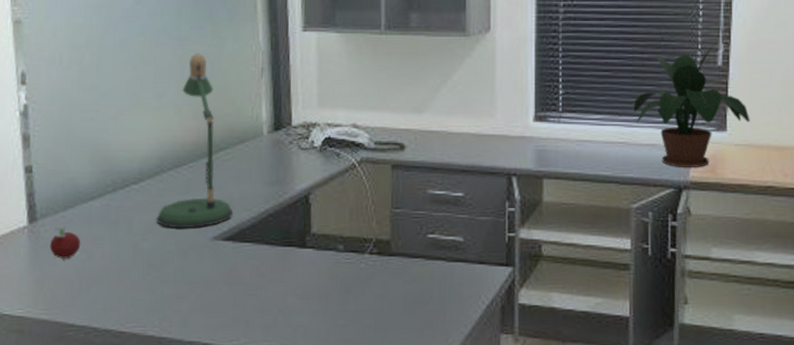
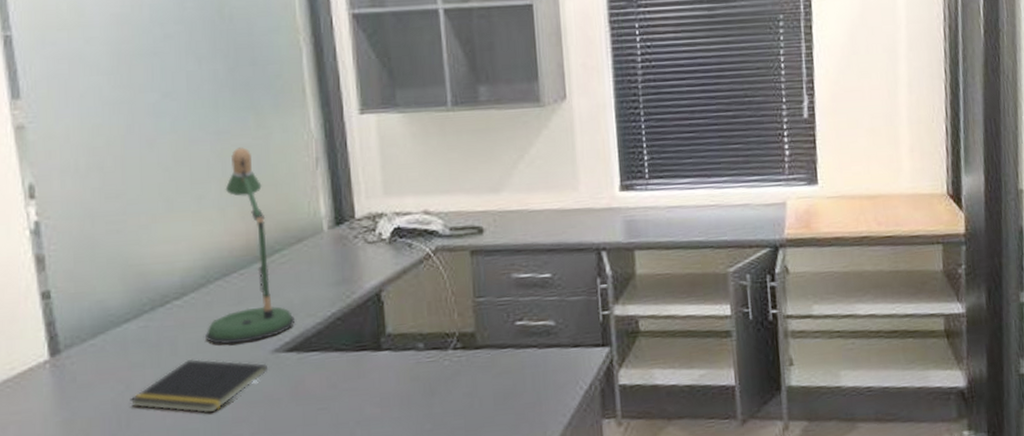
fruit: present [49,227,81,260] -> none [78,356,117,394]
notepad: none [90,237,207,287] -> present [130,358,269,414]
potted plant: present [634,37,750,167] -> none [722,88,840,226]

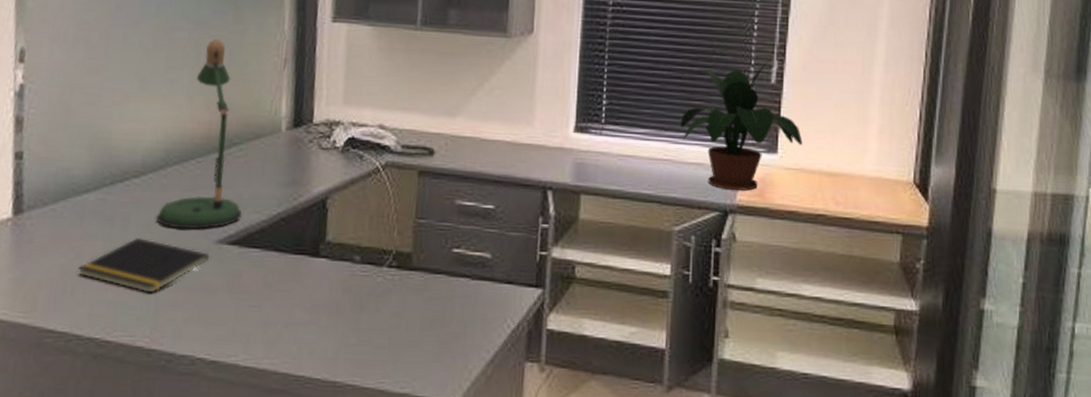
potted plant: none [722,88,840,226] -> present [680,53,803,191]

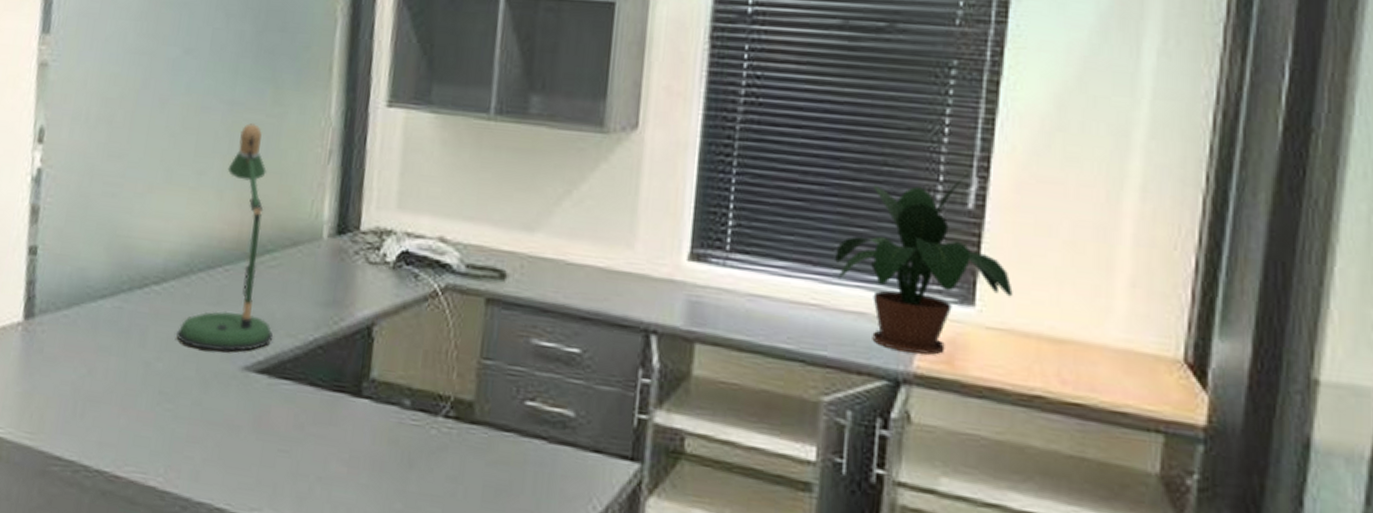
notepad: present [78,237,210,293] -> none [89,355,235,424]

